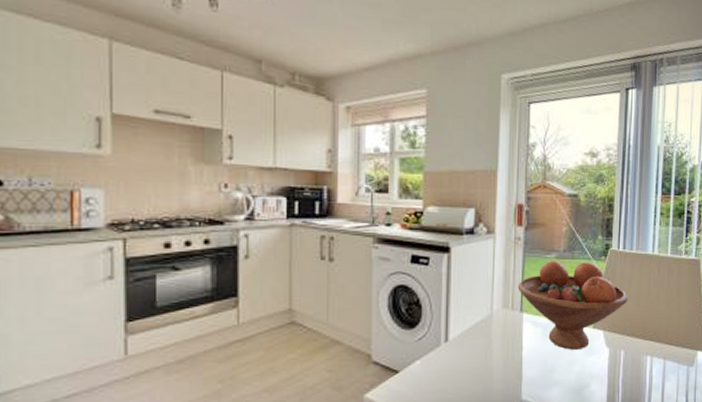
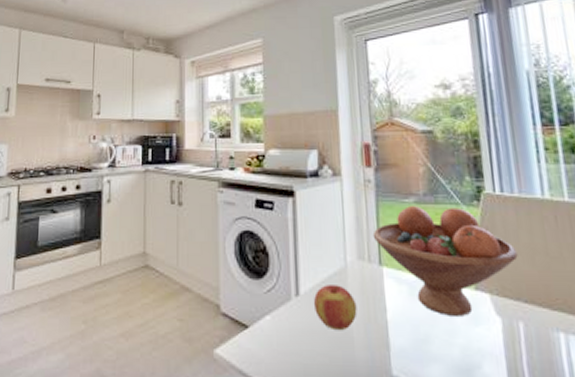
apple: none [460,330,498,369] -> present [313,285,357,331]

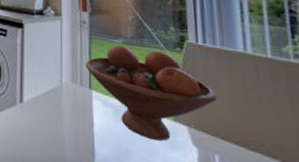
apple: present [313,285,357,331] -> none [33,97,69,135]

